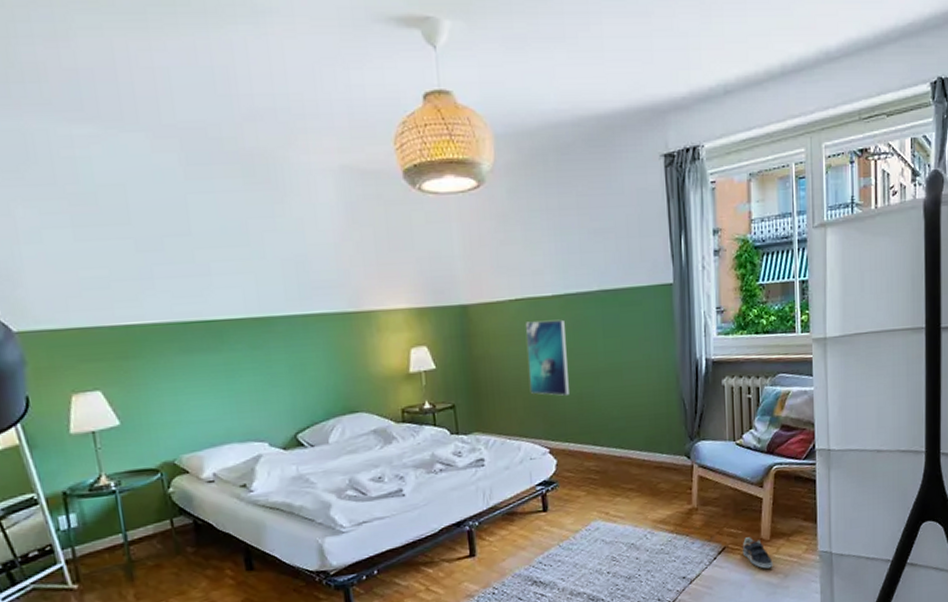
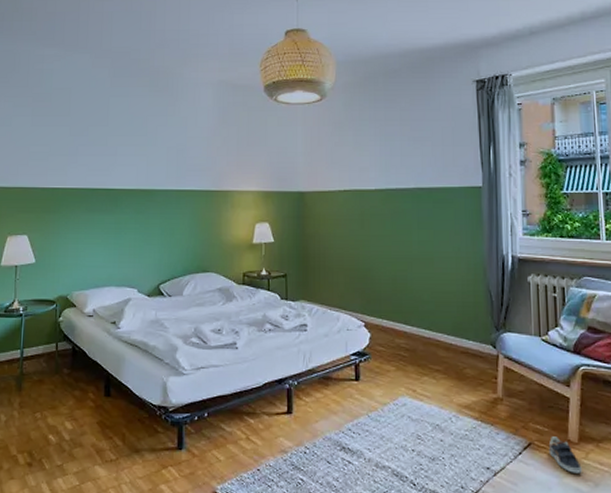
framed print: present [526,319,569,396] -> none [350,210,386,276]

